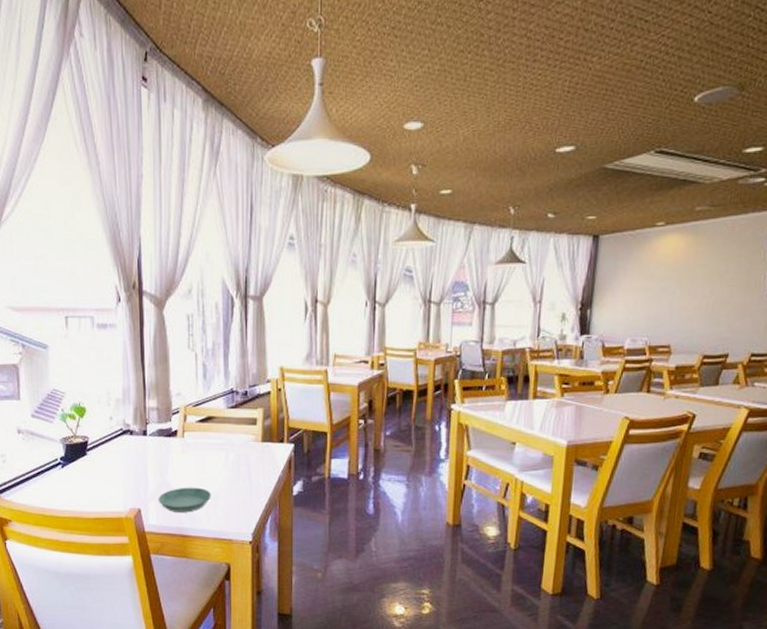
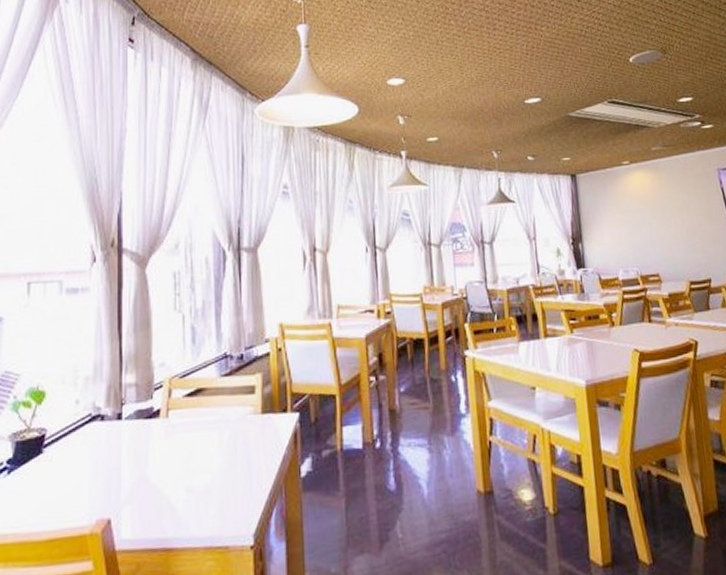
saucer: present [158,487,211,513] -> none [134,480,202,518]

